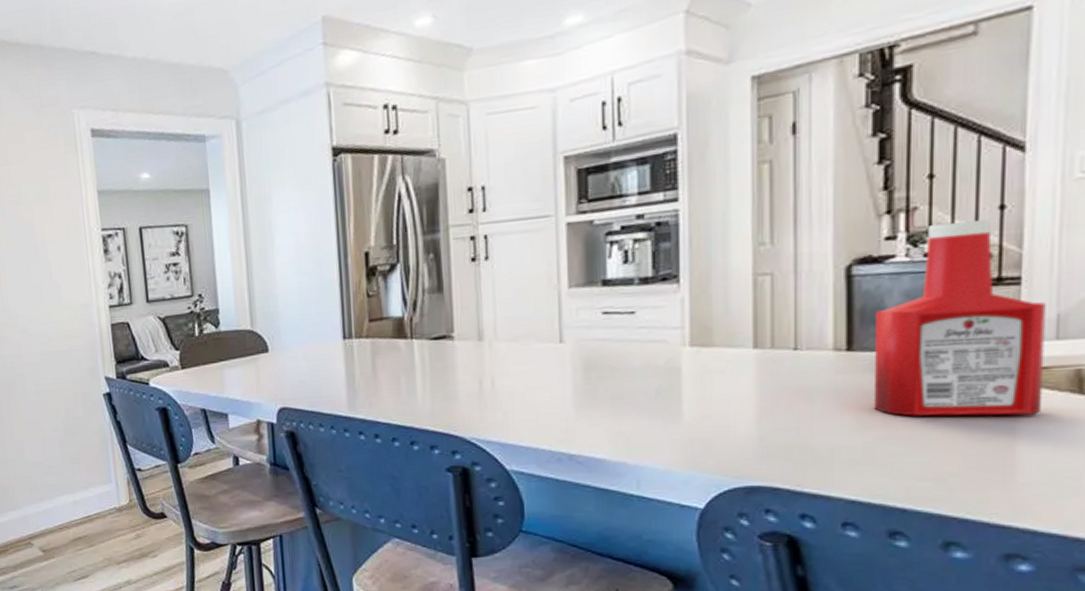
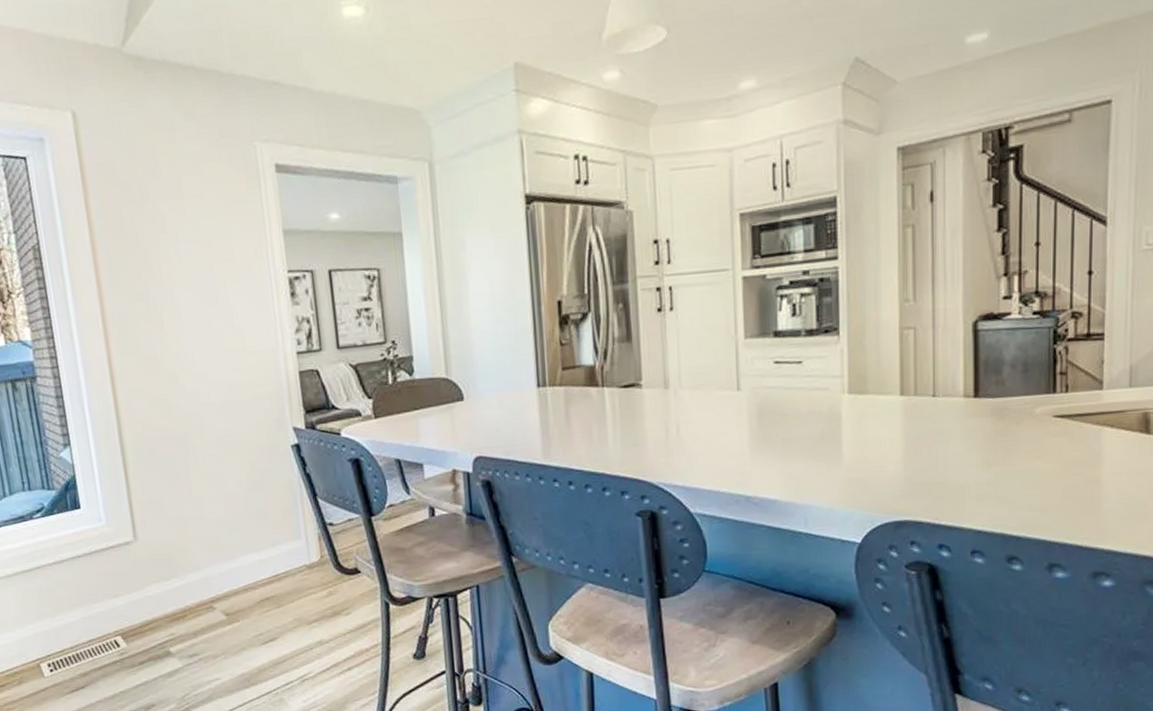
ketchup bottle: present [873,220,1046,417] -> none [995,283,1122,455]

